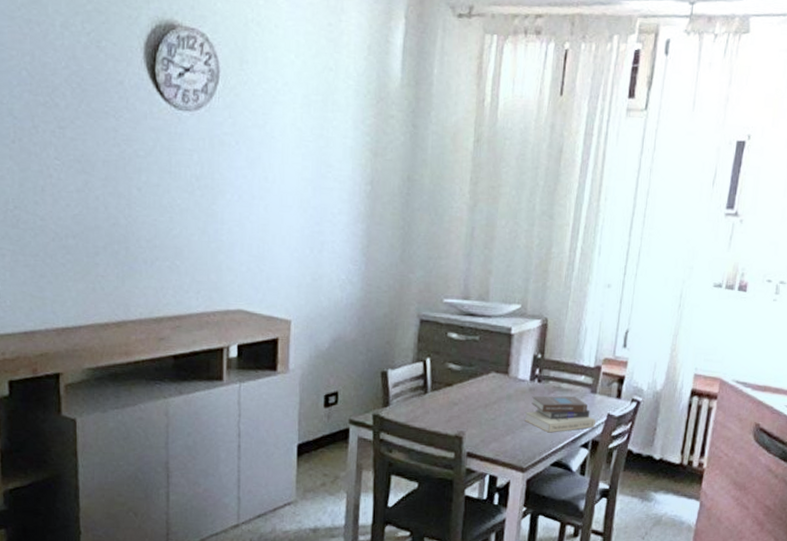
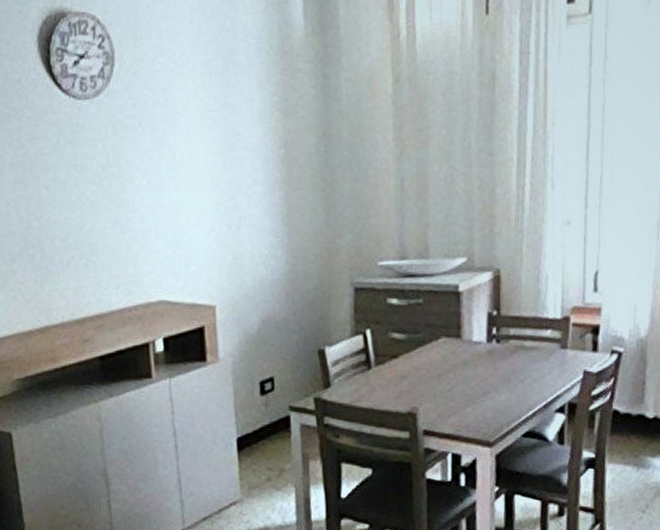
books: present [525,396,596,433] -> none [485,355,570,399]

